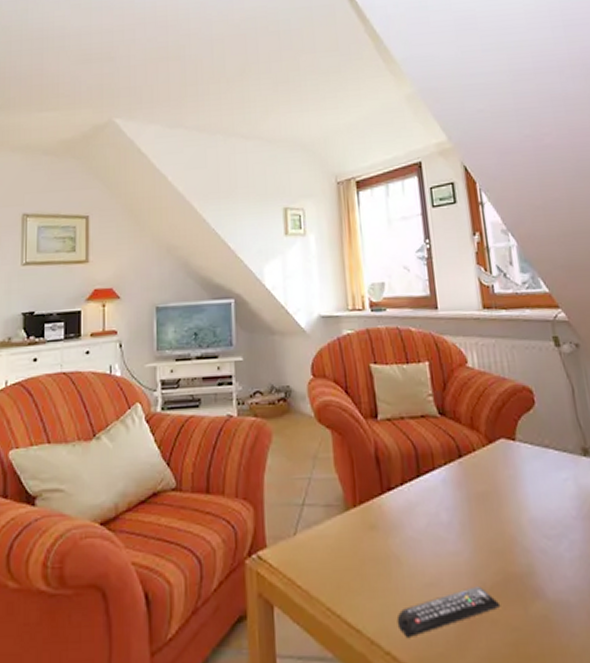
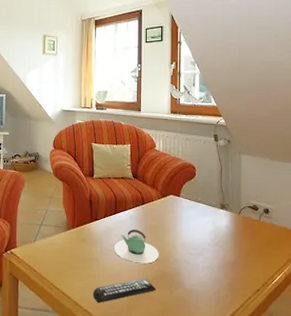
teapot: none [422,501,497,560] -> present [114,229,159,264]

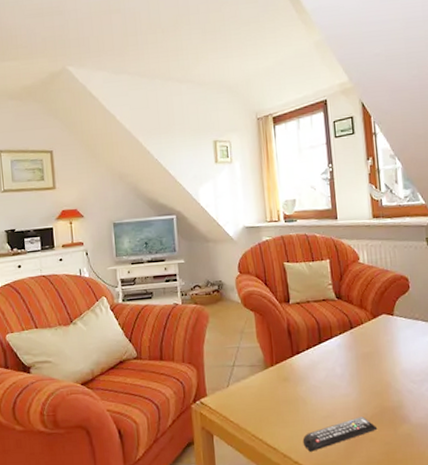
teapot: present [114,229,159,264] -> none [322,359,377,400]

